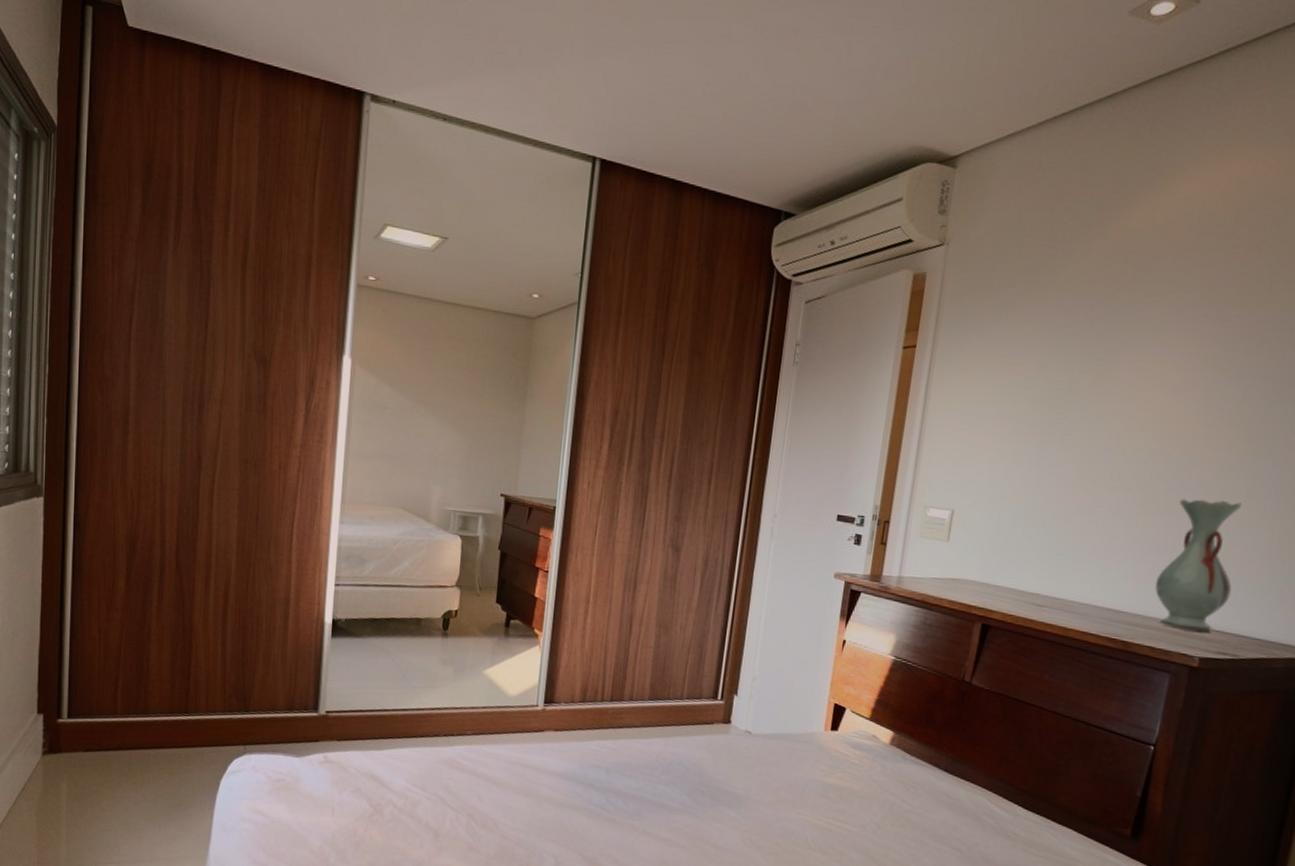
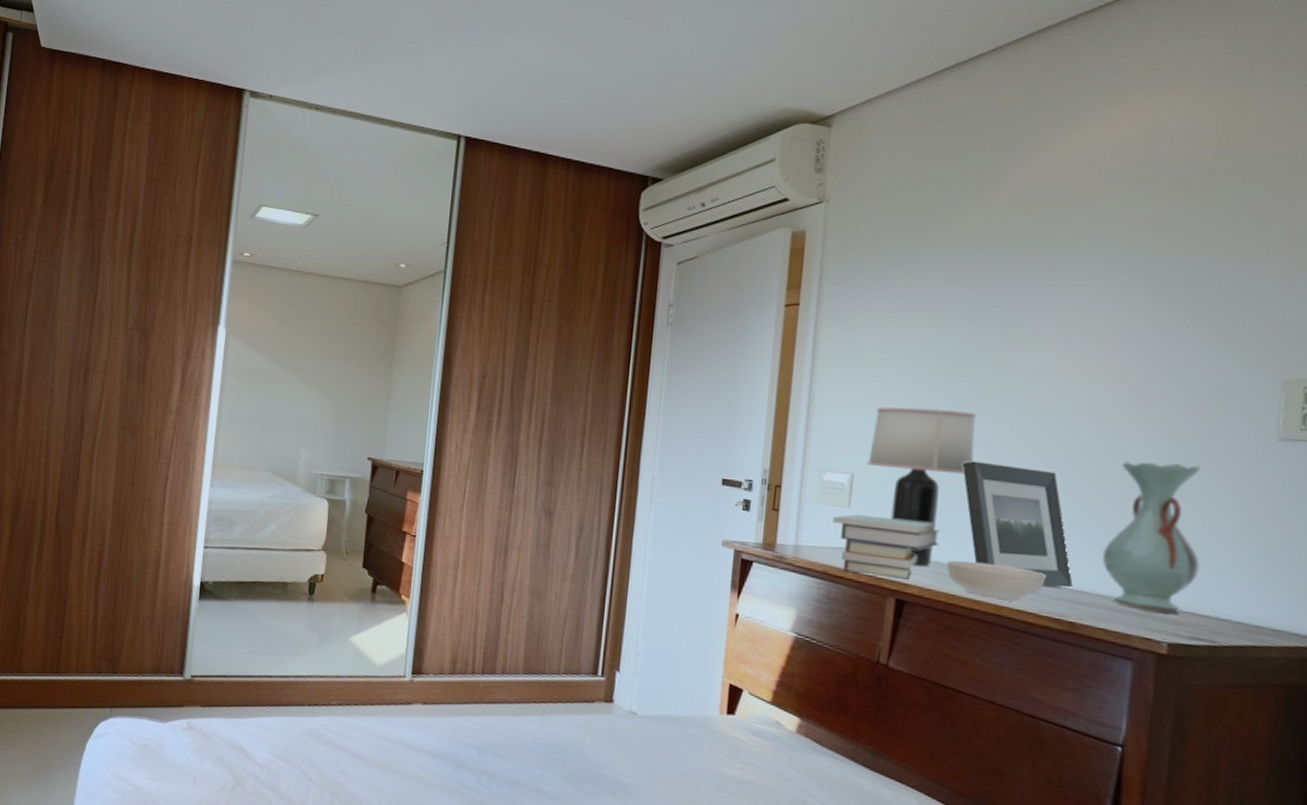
books: none [933,547,1024,608] -> present [833,514,940,581]
table lamp: none [966,447,1064,596] -> present [867,407,977,568]
bowl: none [1027,588,1108,625] -> present [947,560,1046,602]
picture frame: none [1047,498,1130,612] -> present [962,461,1073,588]

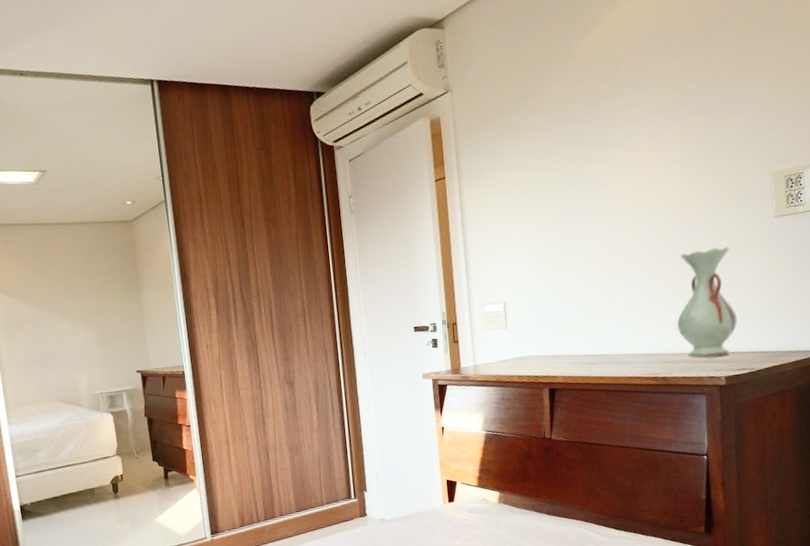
books: present [833,514,940,581] -> none [497,327,571,377]
table lamp: present [867,407,977,568] -> none [513,238,584,362]
bowl: present [947,560,1046,602] -> none [579,346,644,374]
picture frame: present [962,461,1073,588] -> none [578,271,661,356]

